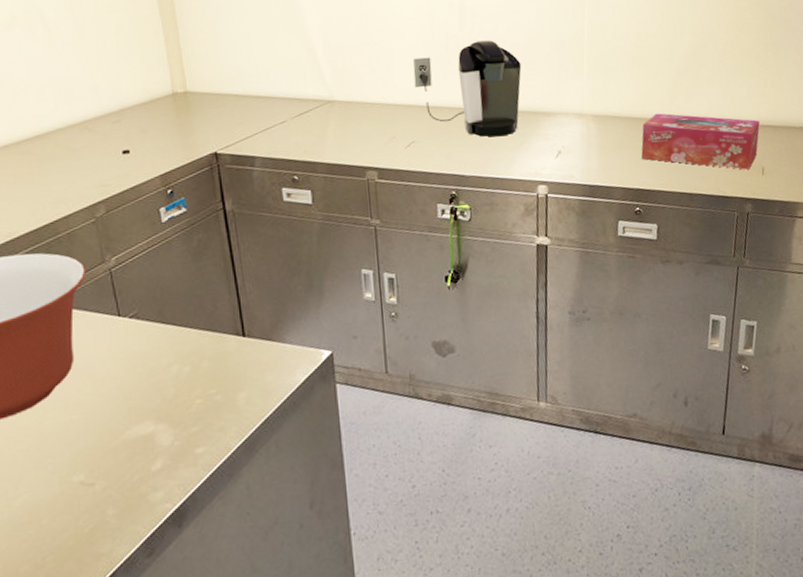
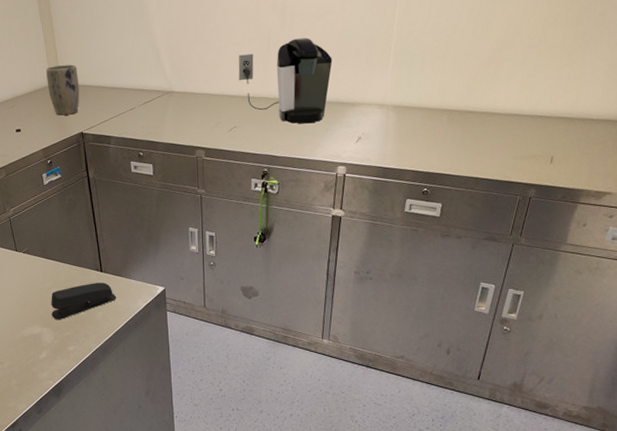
plant pot: none [167,68,213,132] -> present [46,64,80,116]
stapler: none [170,350,266,411] -> present [51,282,117,320]
tissue box: present [641,113,760,170] -> none [435,104,557,158]

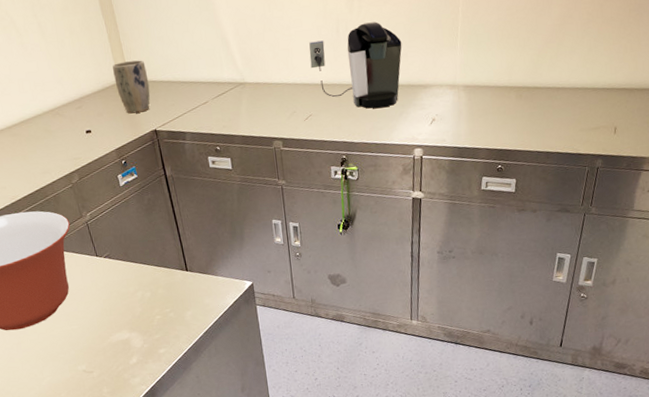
stapler: present [51,282,117,320] -> none [137,281,205,323]

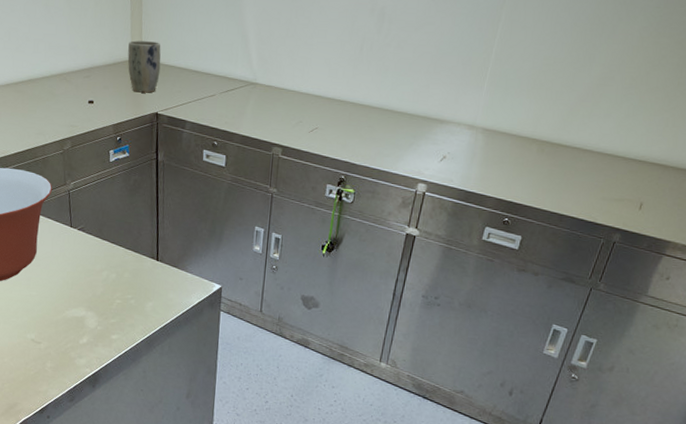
coffee maker: present [309,22,402,109] -> none [326,46,426,135]

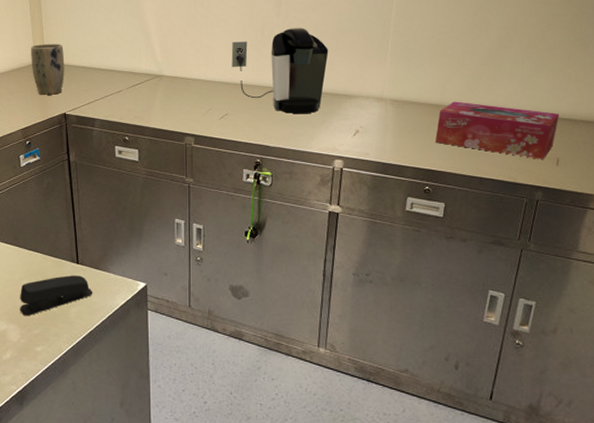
stapler: none [99,271,170,305] -> present [20,275,93,315]
coffee maker: none [326,46,426,135] -> present [231,28,329,114]
tissue box: none [521,135,651,202] -> present [435,101,560,159]

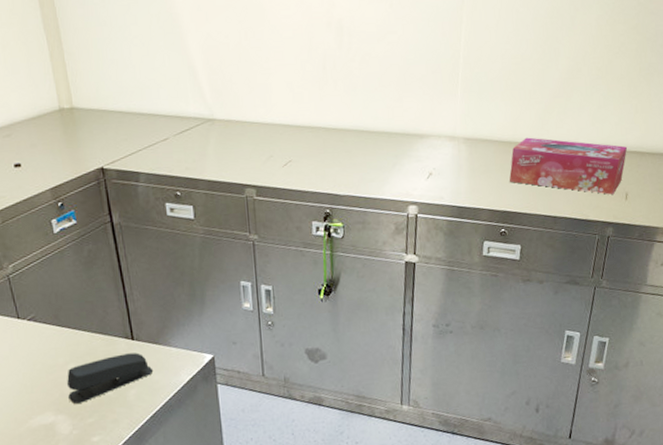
plant pot: present [31,44,65,95] -> none [53,84,98,147]
coffee maker: present [231,28,329,114] -> none [290,61,397,158]

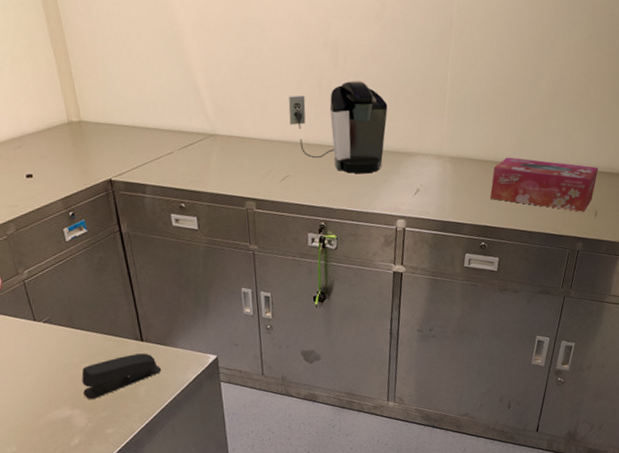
coffee maker: none [290,61,397,158] -> present [288,81,388,174]

